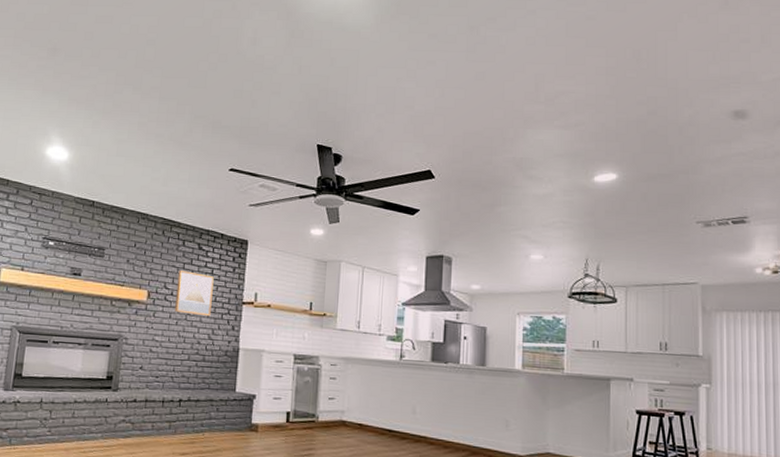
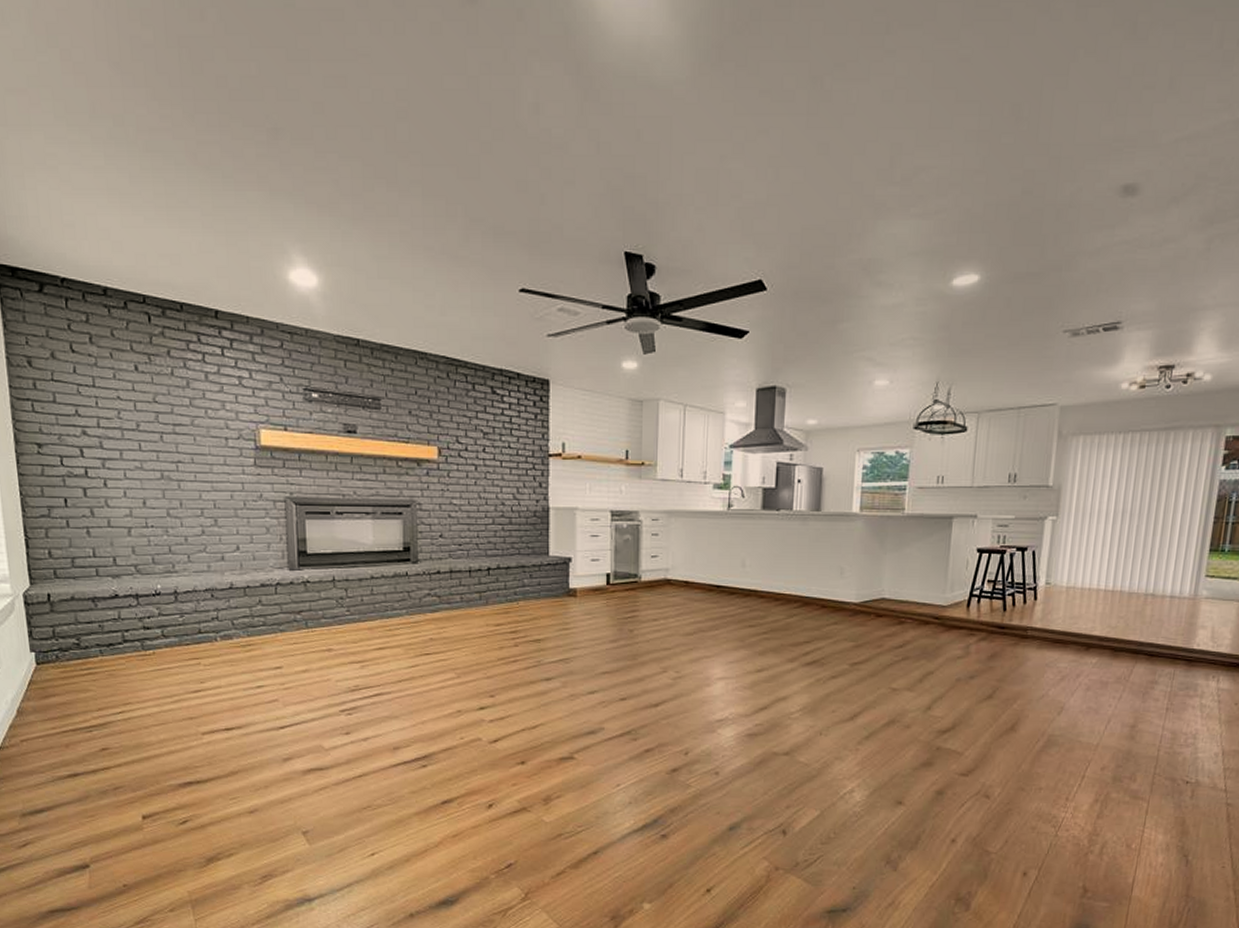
wall art: present [175,271,214,317] -> none [471,421,514,473]

